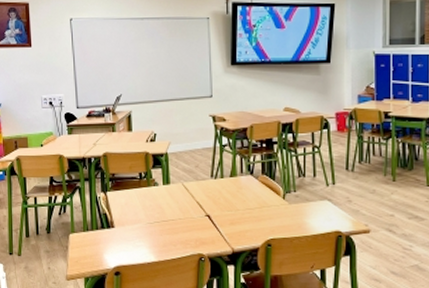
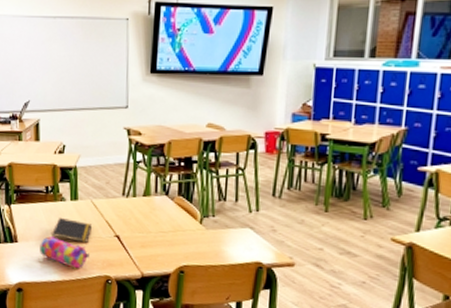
pencil case: none [135,220,183,249] -> present [40,236,89,269]
notepad: none [147,201,184,224] -> present [52,217,92,243]

